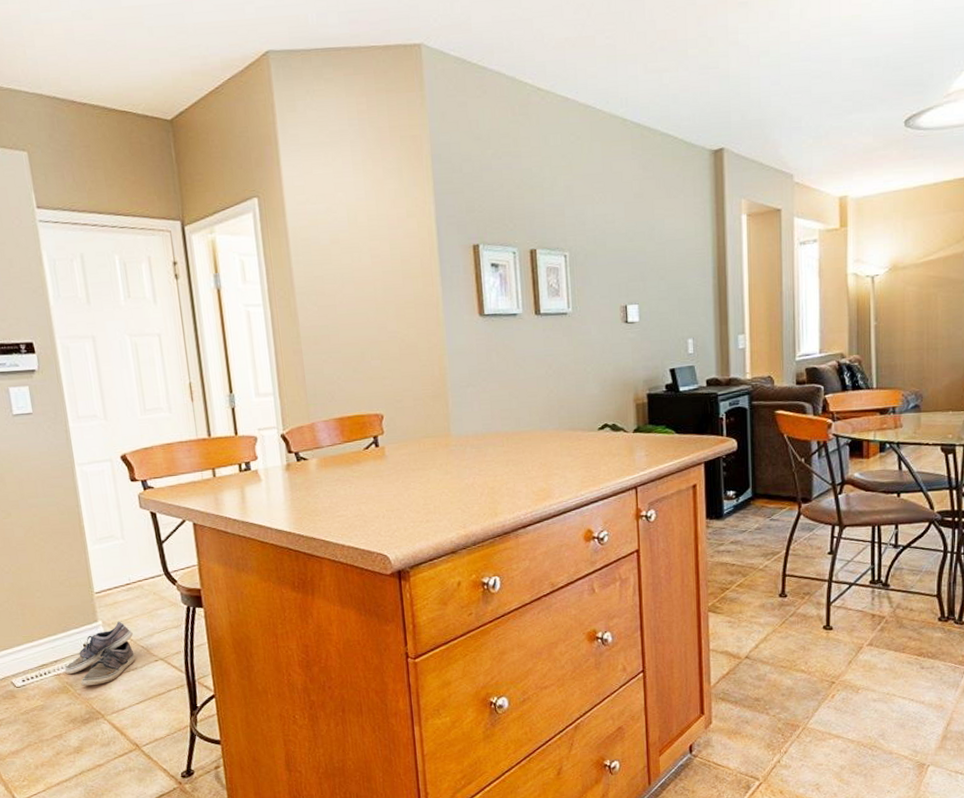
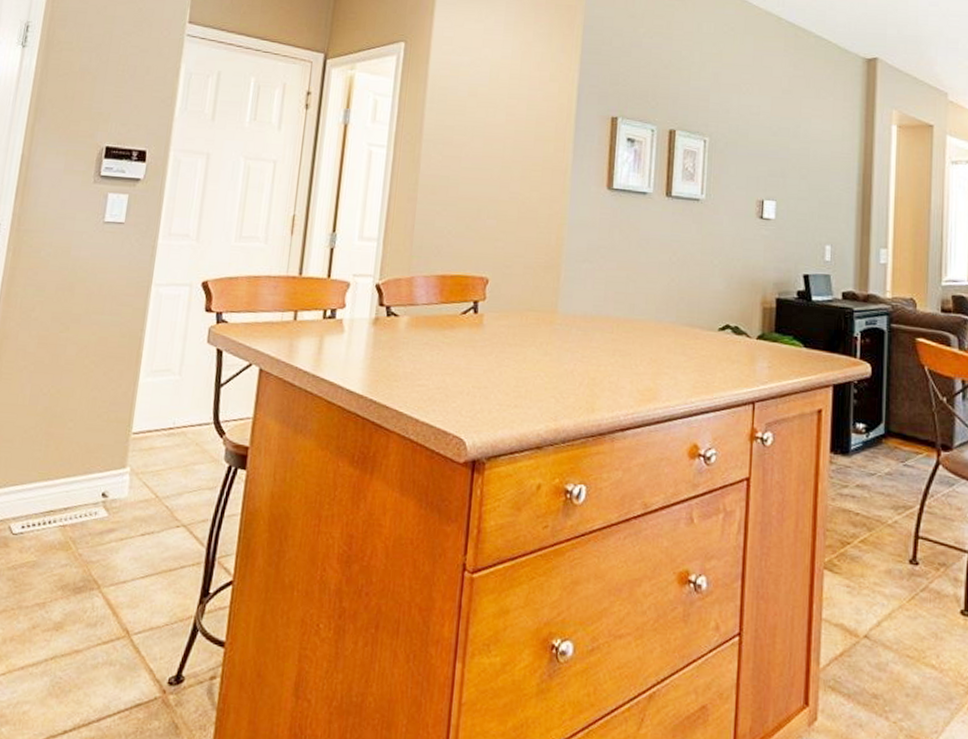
shoe: present [64,621,135,686] -> none [72,471,161,546]

